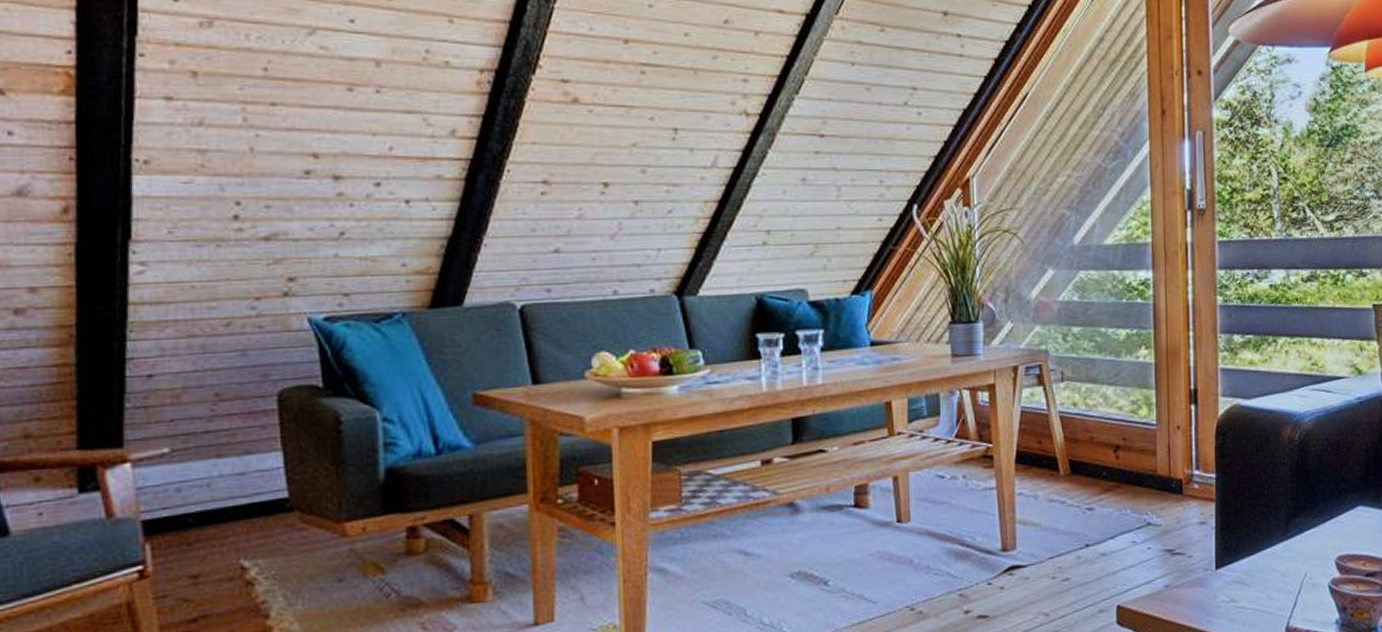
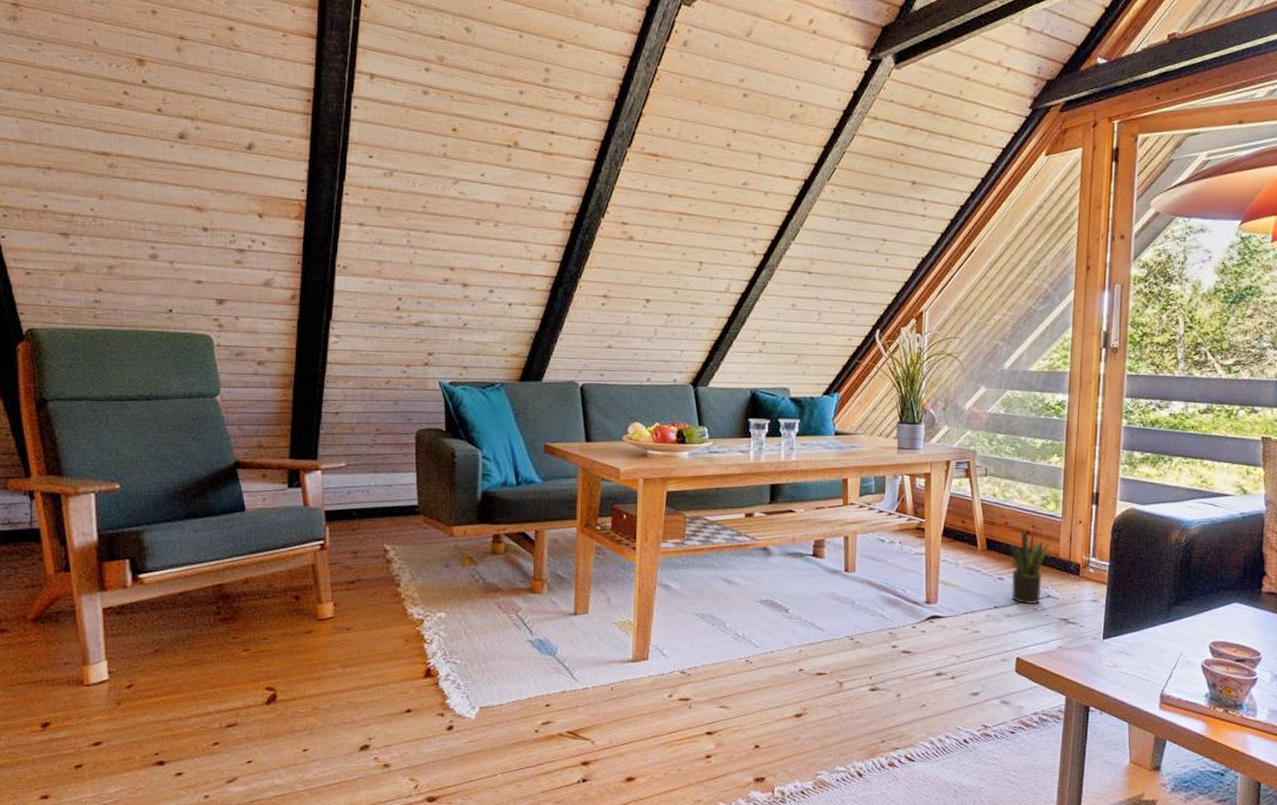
potted plant: none [1099,444,1145,537] -> present [1010,529,1050,604]

